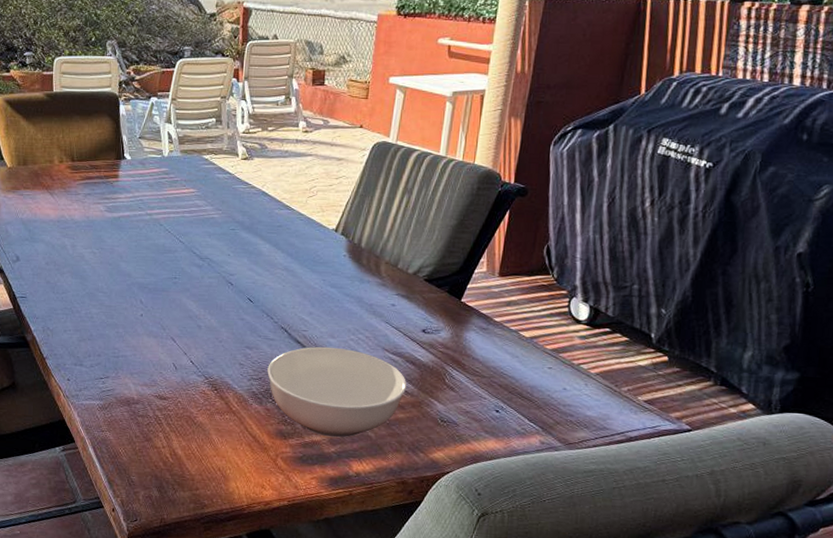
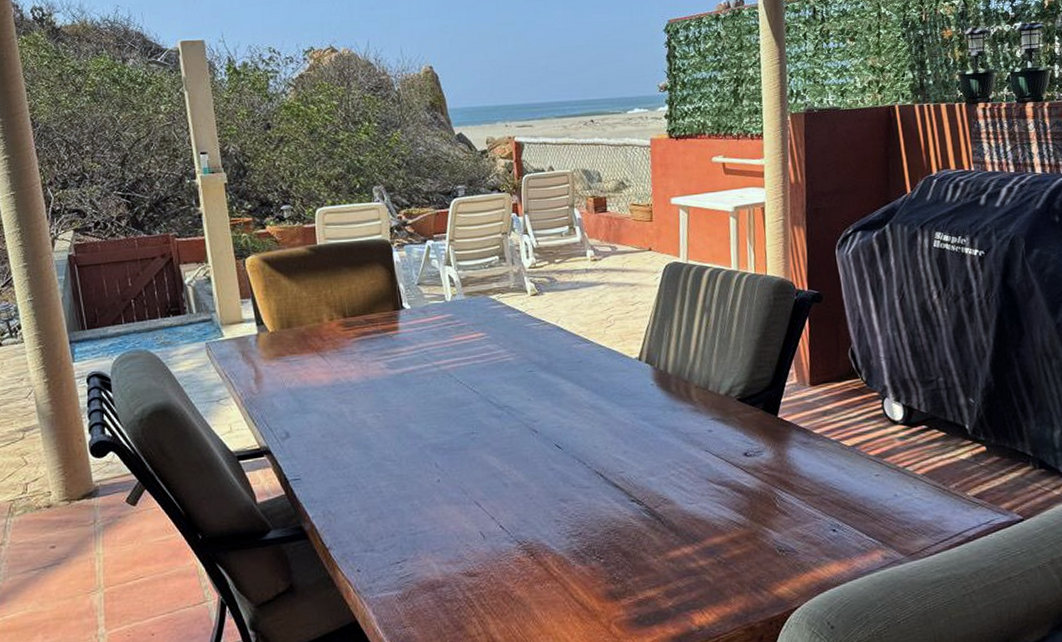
bowl: present [267,346,407,438] -> none [586,485,738,590]

